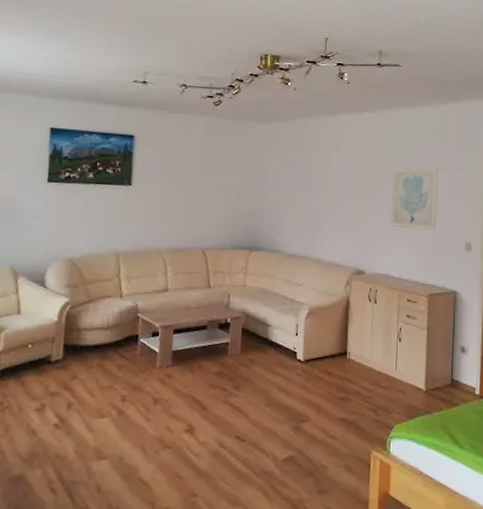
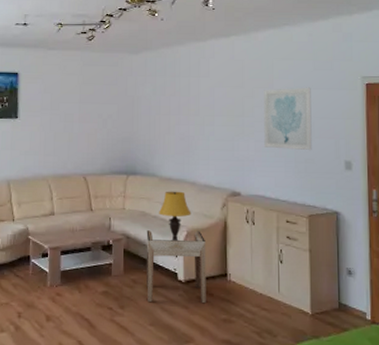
side table: none [264,307,328,381] -> present [146,229,206,303]
table lamp: none [280,268,315,320] -> present [158,191,192,242]

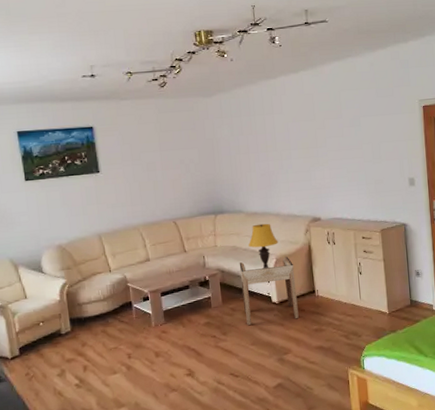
wall art: present [264,87,312,151] -> none [334,114,380,174]

